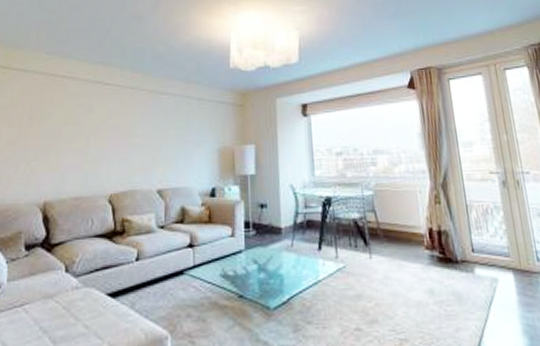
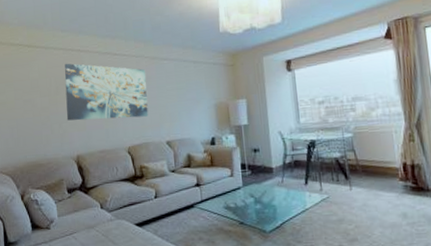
wall art: none [37,90,141,160] -> present [64,63,149,121]

